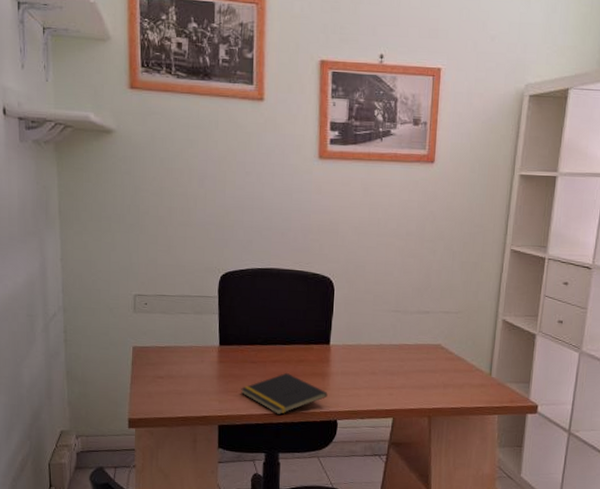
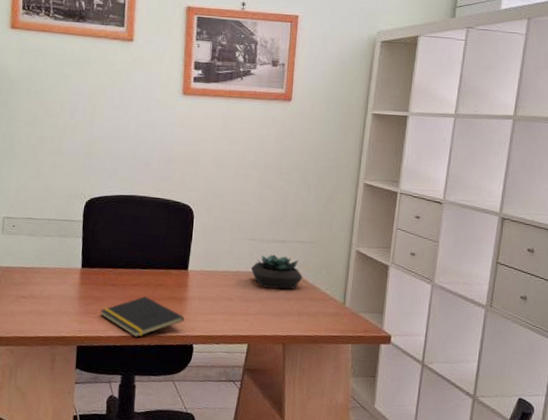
succulent plant: none [394,326,448,362] -> present [250,254,303,290]

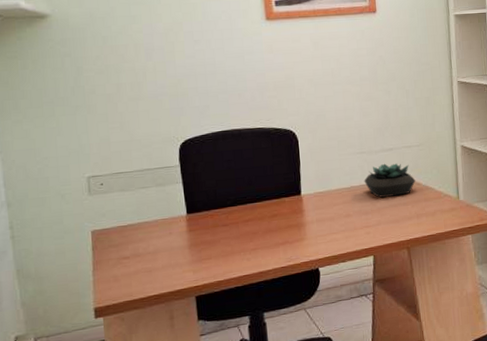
notepad: present [100,296,185,337] -> none [215,229,306,274]

